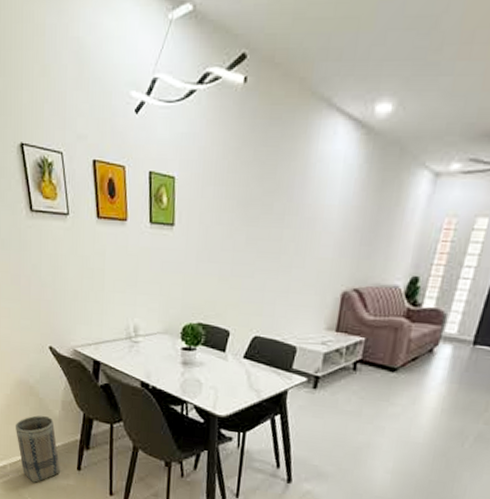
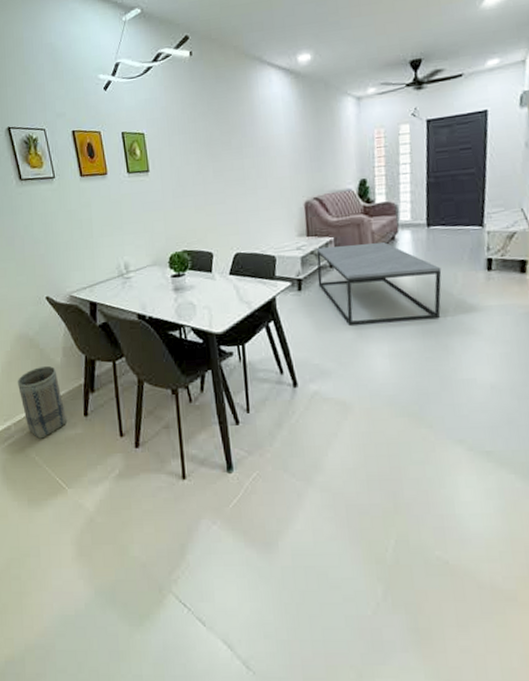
coffee table: none [336,346,475,445] -> present [316,242,442,325]

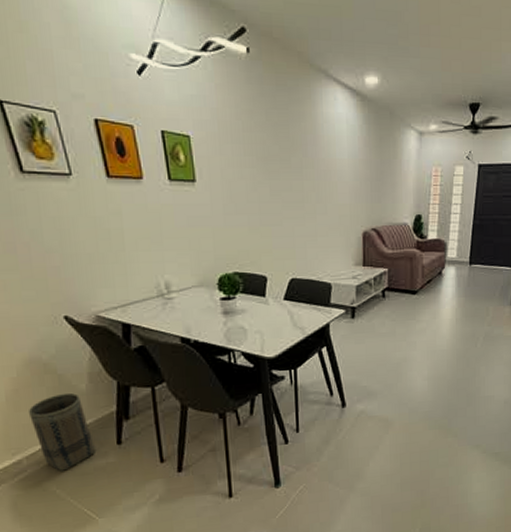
coffee table: present [316,242,442,325] -> none [370,277,477,351]

